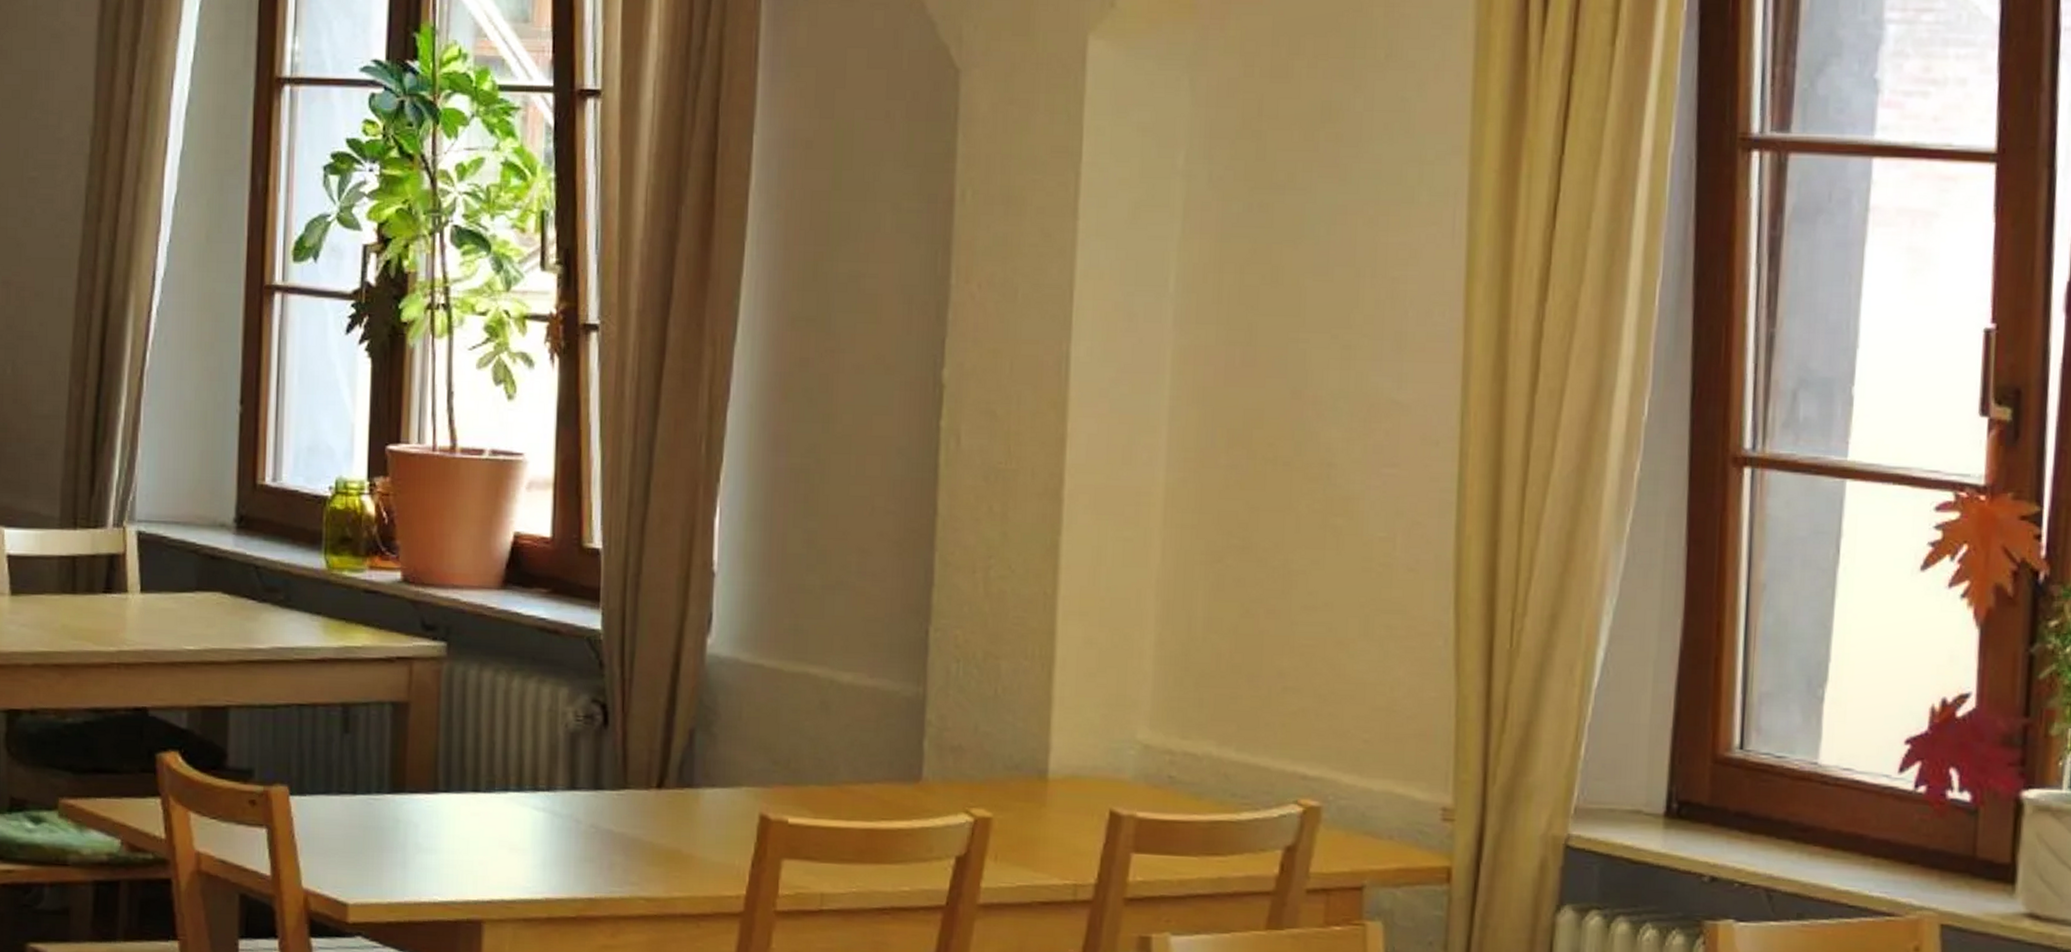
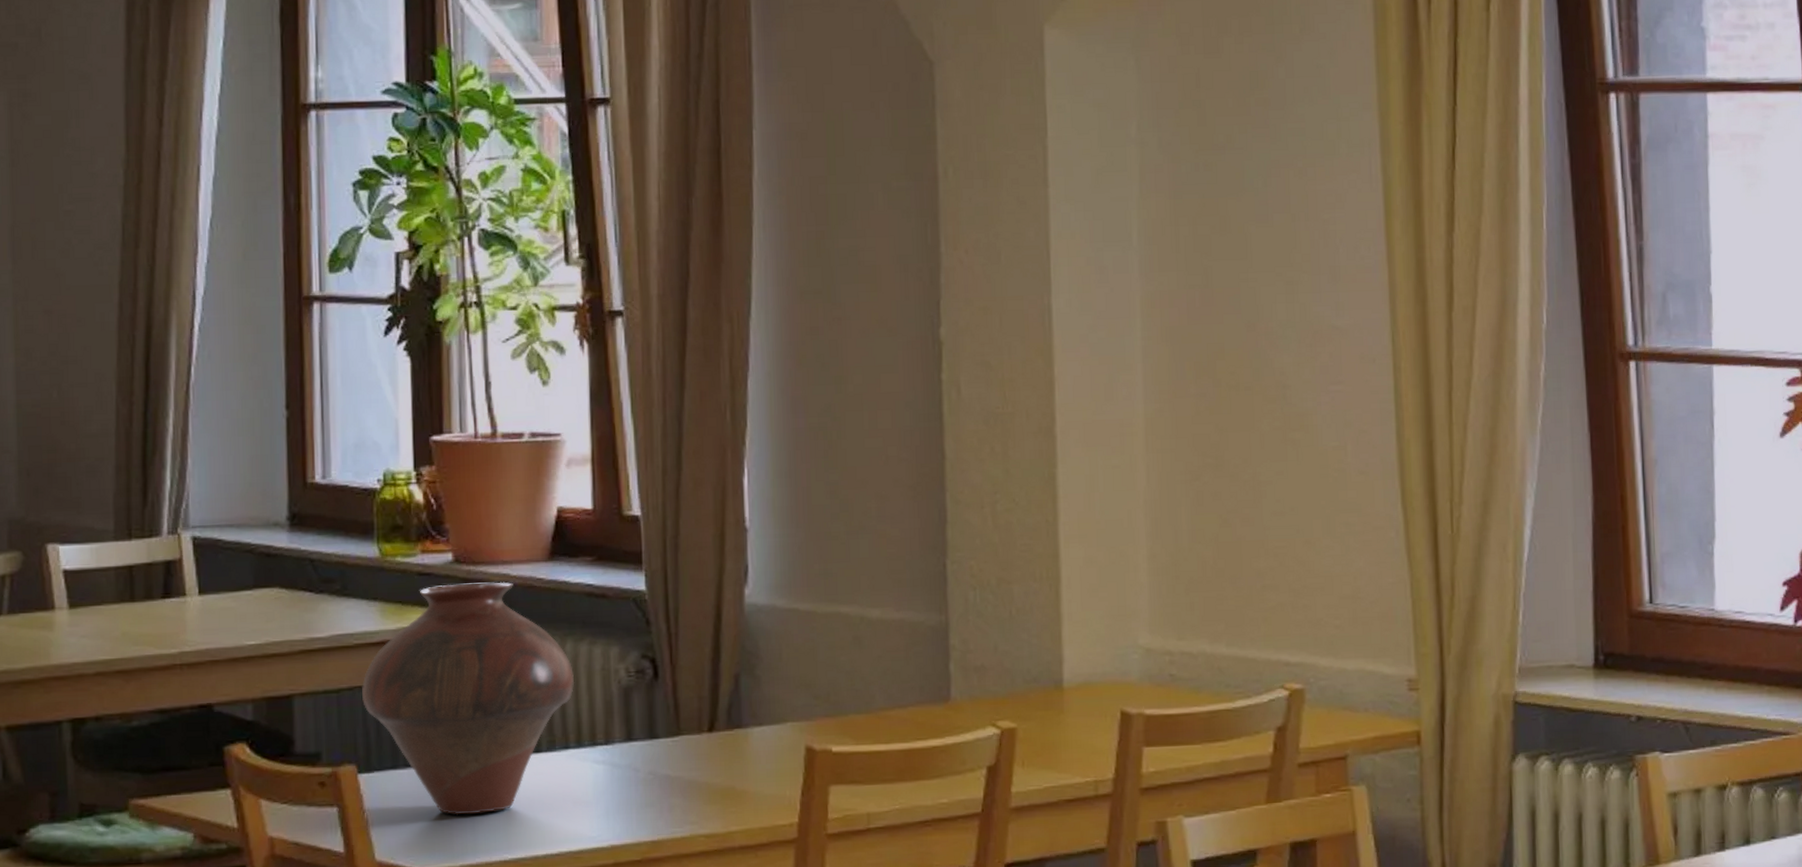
vase: none [299,605,520,850] -> present [362,582,575,815]

